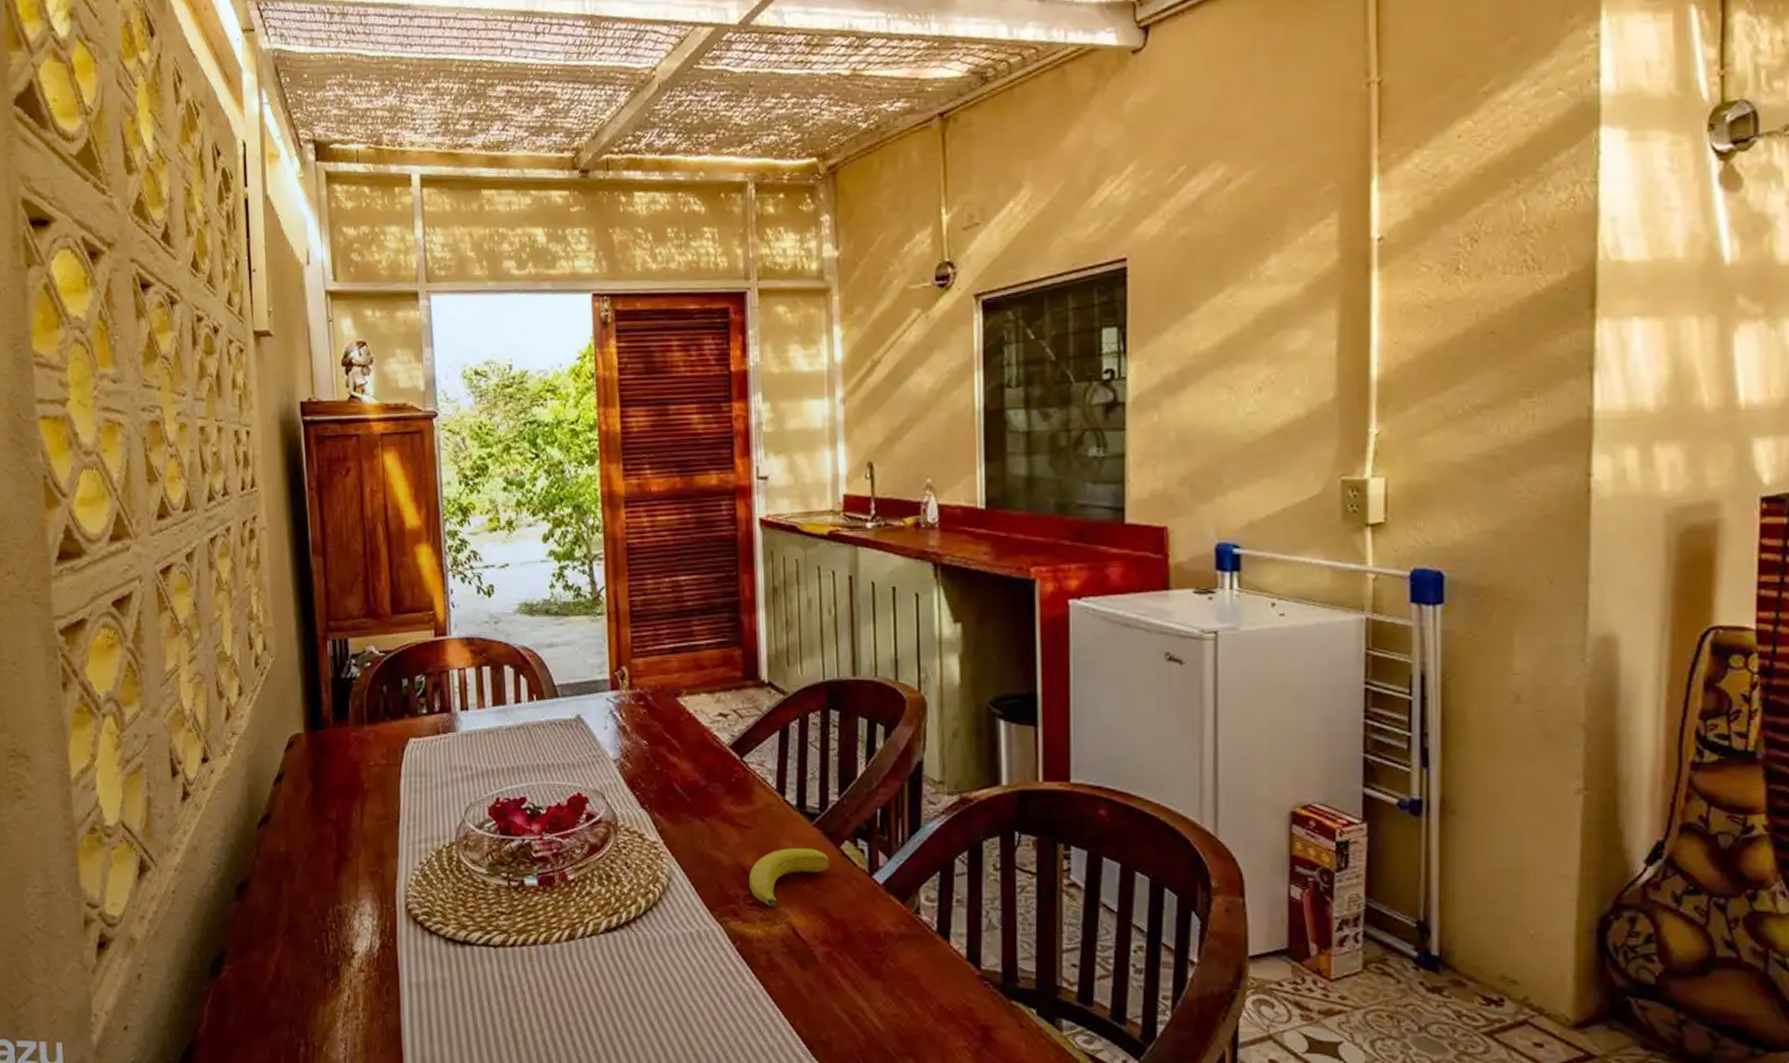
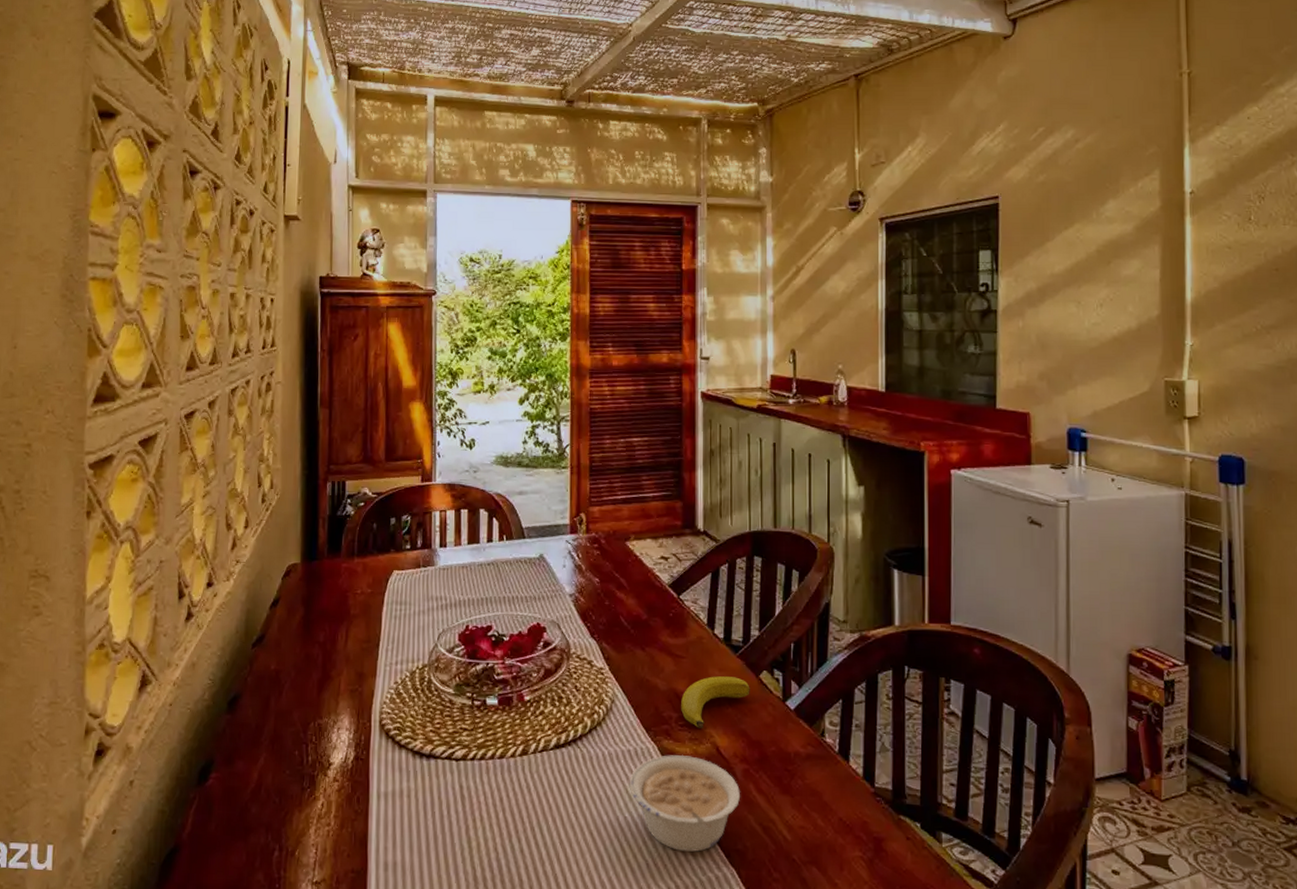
legume: none [692,936,823,1043] -> present [629,754,741,852]

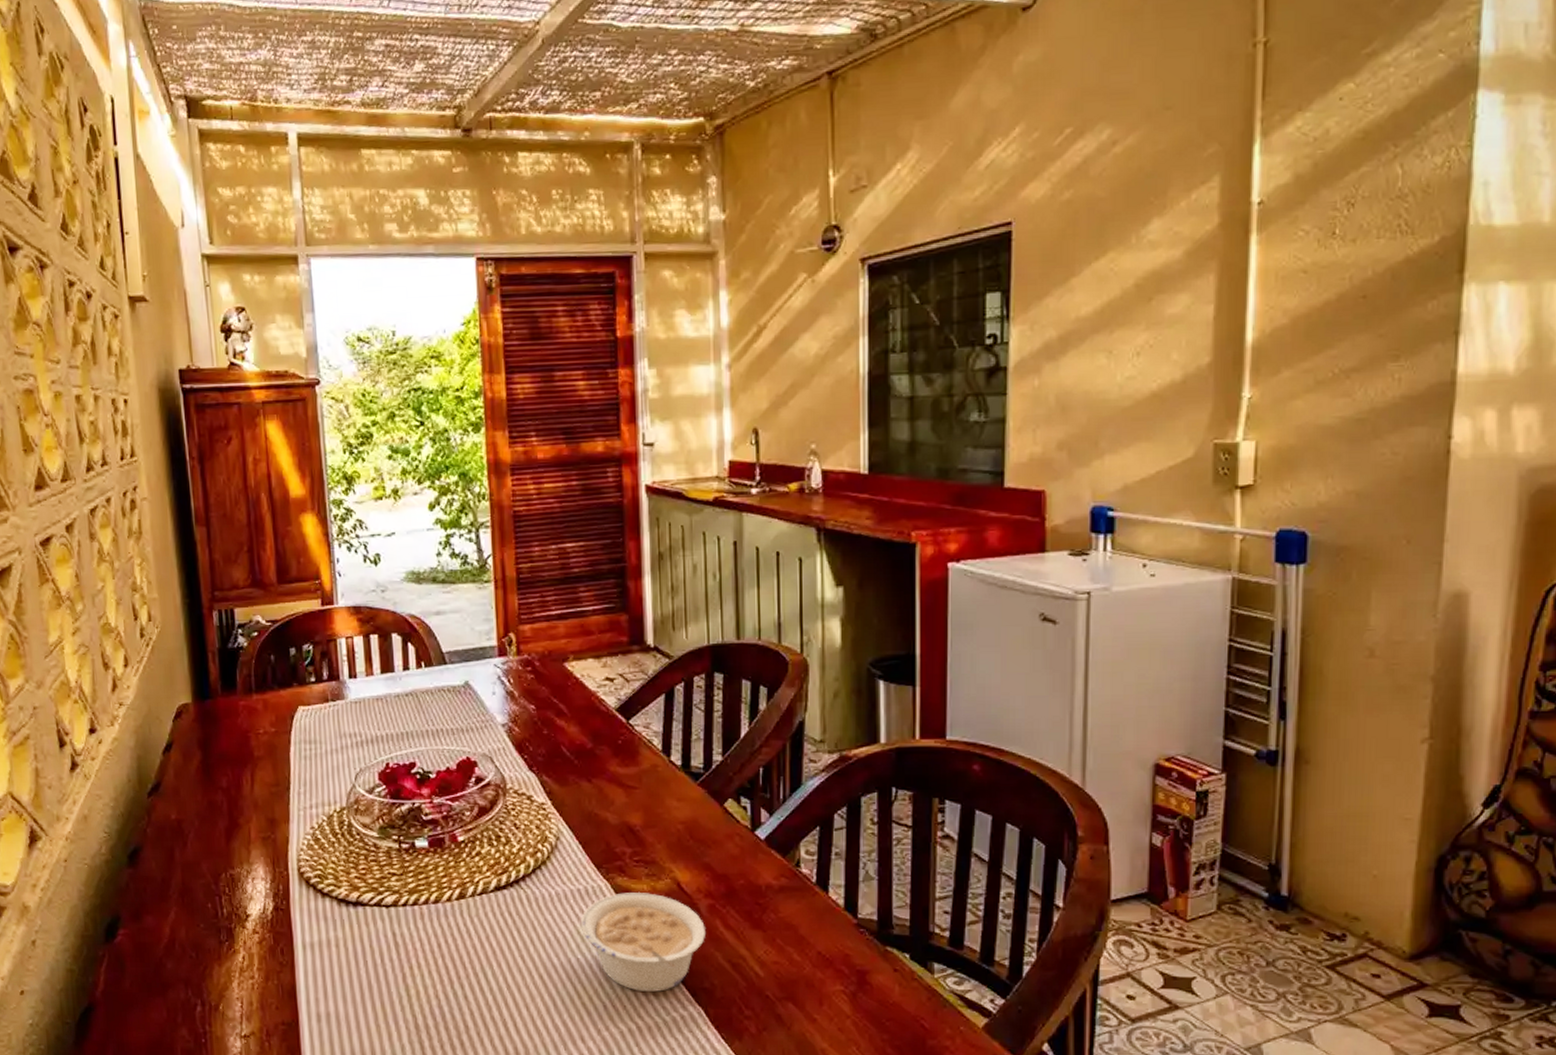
banana: present [681,676,750,729] -> none [635,807,714,863]

